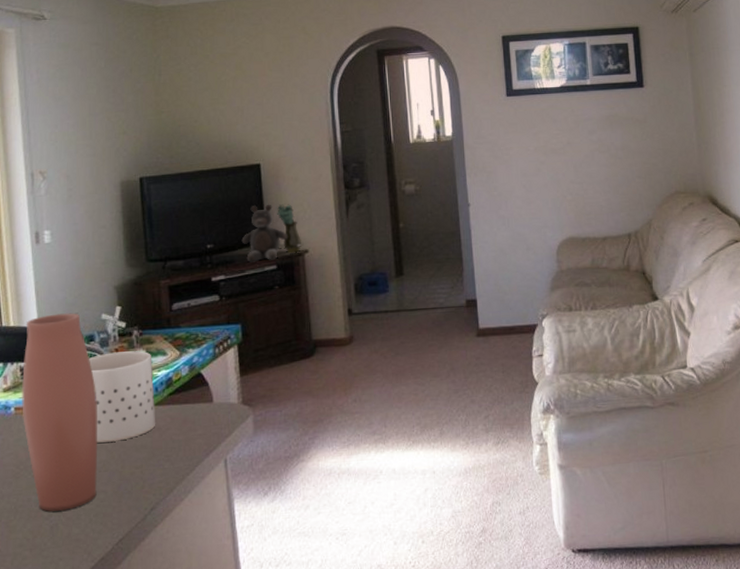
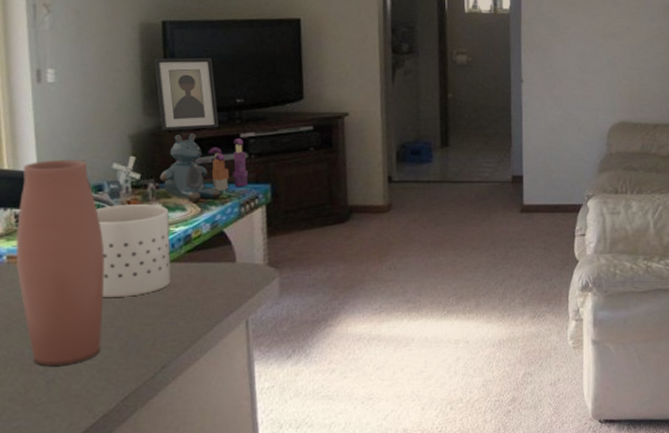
picture frame: none [135,208,193,280] -> present [154,57,220,131]
stuffed animal: none [143,280,197,347] -> present [160,133,221,203]
toy blocks: none [184,282,221,334] -> present [208,138,249,191]
teddy bear: present [241,204,287,262] -> none [275,62,326,121]
vase: present [277,204,301,253] -> none [317,63,342,115]

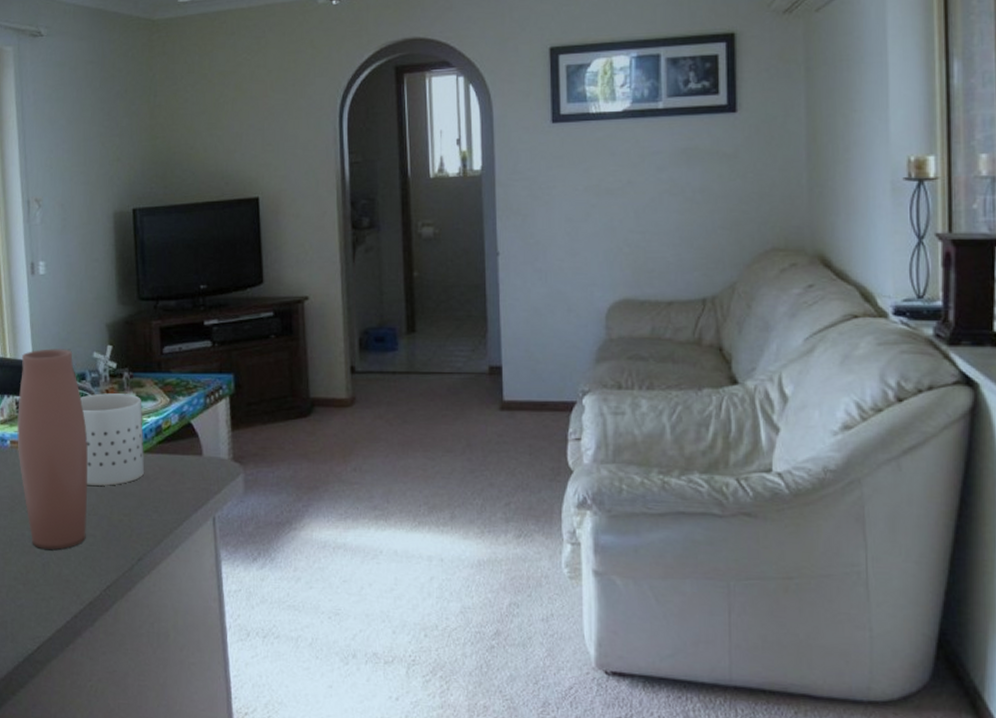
picture frame: present [154,57,220,131] -> none [127,244,185,319]
stuffed animal: present [160,133,221,203] -> none [133,321,188,393]
toy blocks: present [208,138,249,191] -> none [175,326,213,381]

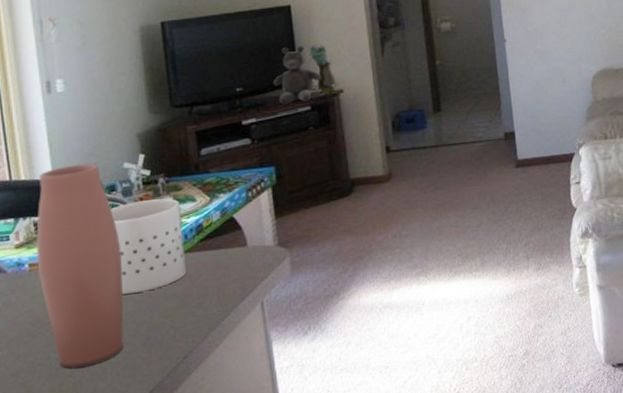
teddy bear: none [236,243,286,307] -> present [273,45,321,104]
vase: none [276,244,301,299] -> present [310,45,336,94]

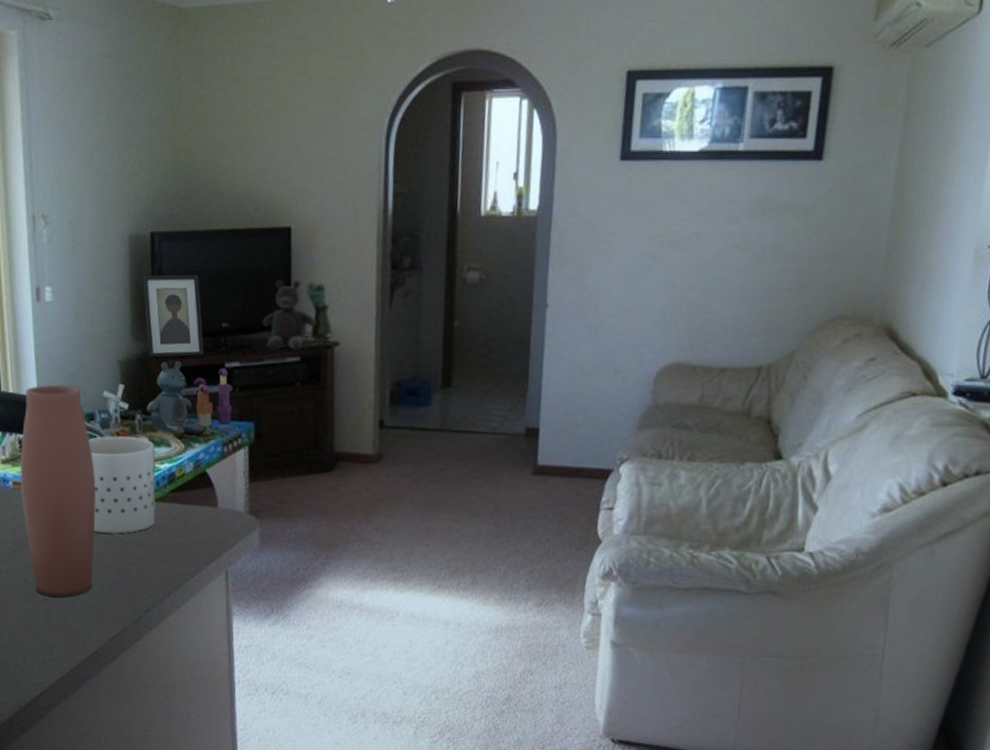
picture frame: none [156,52,222,127] -> present [143,274,205,358]
stuffed animal: none [169,125,228,193] -> present [147,360,205,439]
toy blocks: none [213,125,254,179] -> present [193,368,233,427]

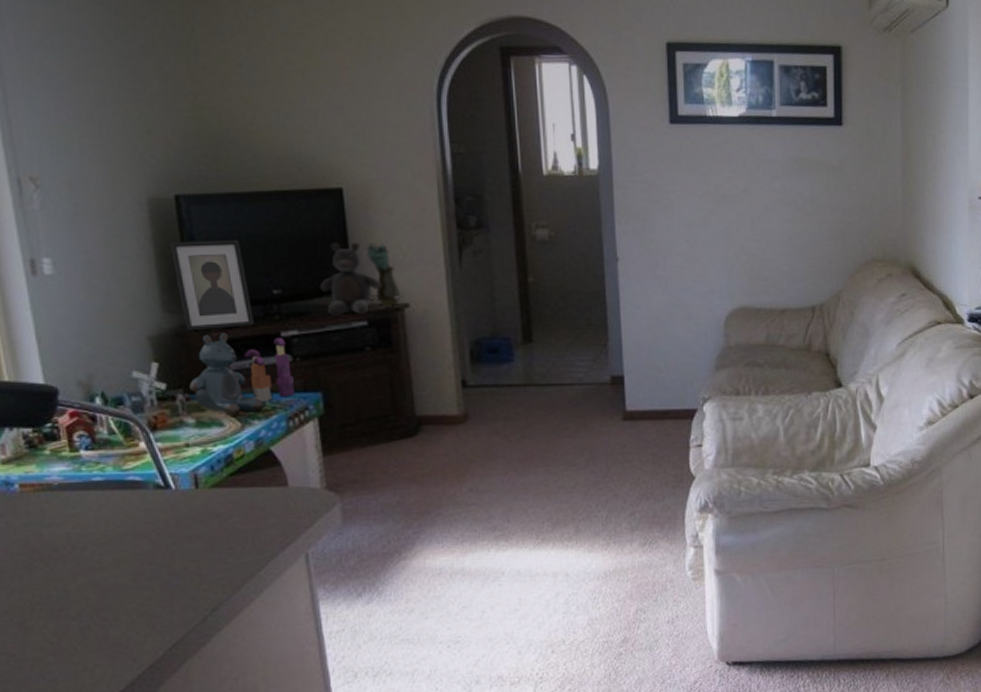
vase: present [20,384,96,597] -> none [26,368,140,611]
mug: present [89,436,156,534] -> none [118,420,214,530]

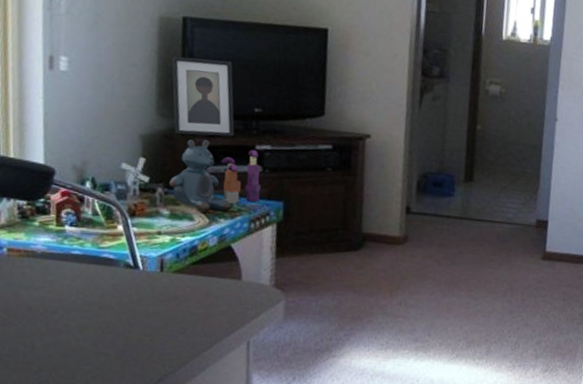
teddy bear: present [319,241,381,316] -> none [295,74,349,139]
vase: present [367,243,400,307] -> none [340,79,364,136]

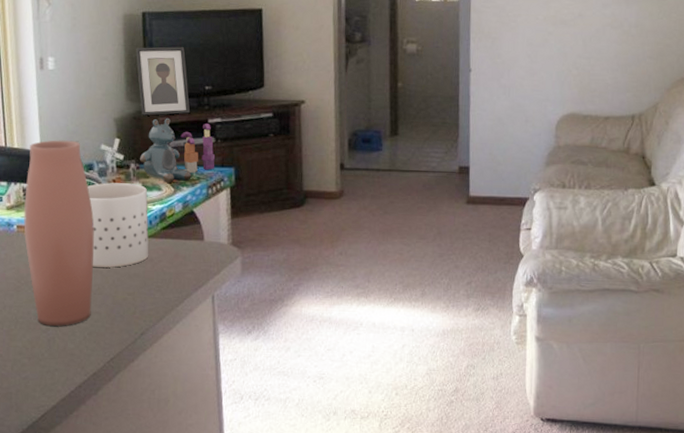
vase: none [16,152,108,367] -> present [23,140,95,326]
mug: none [101,207,177,304] -> present [88,183,149,268]

